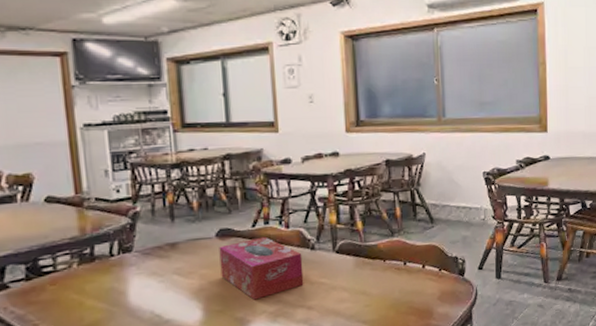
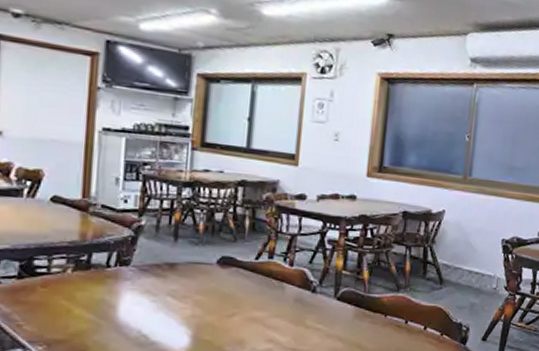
tissue box: present [219,236,304,300] -> none [215,271,302,336]

